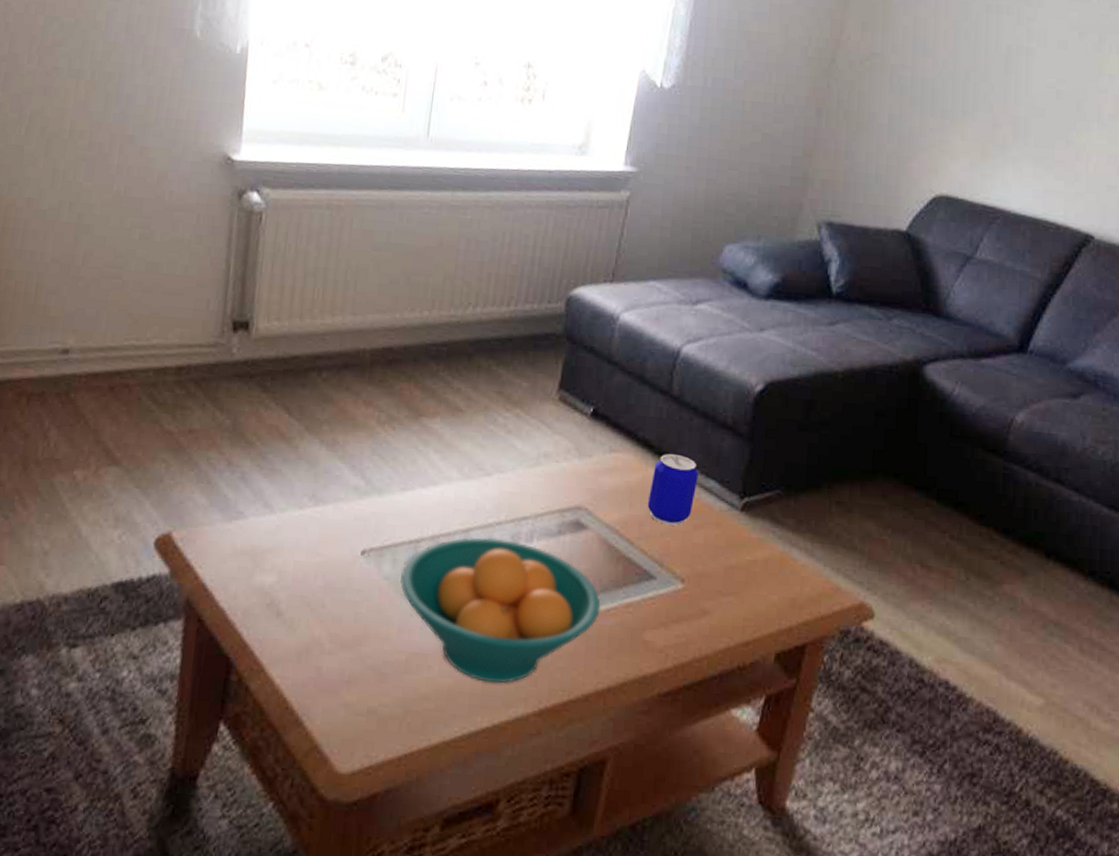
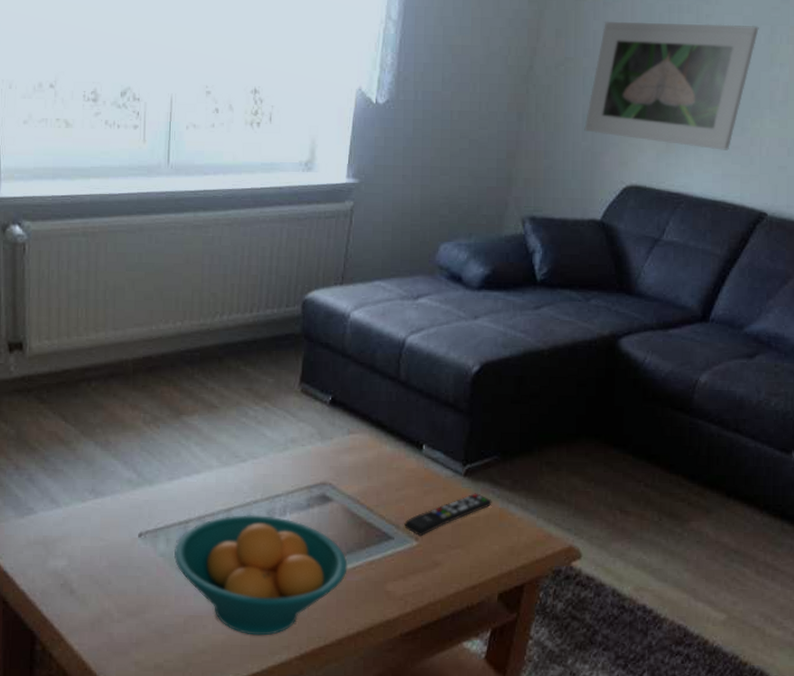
beer can: present [647,454,699,526] -> none [383,432,426,493]
remote control: none [669,531,772,578] -> present [404,493,492,536]
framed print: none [890,17,1086,164] -> present [584,21,759,150]

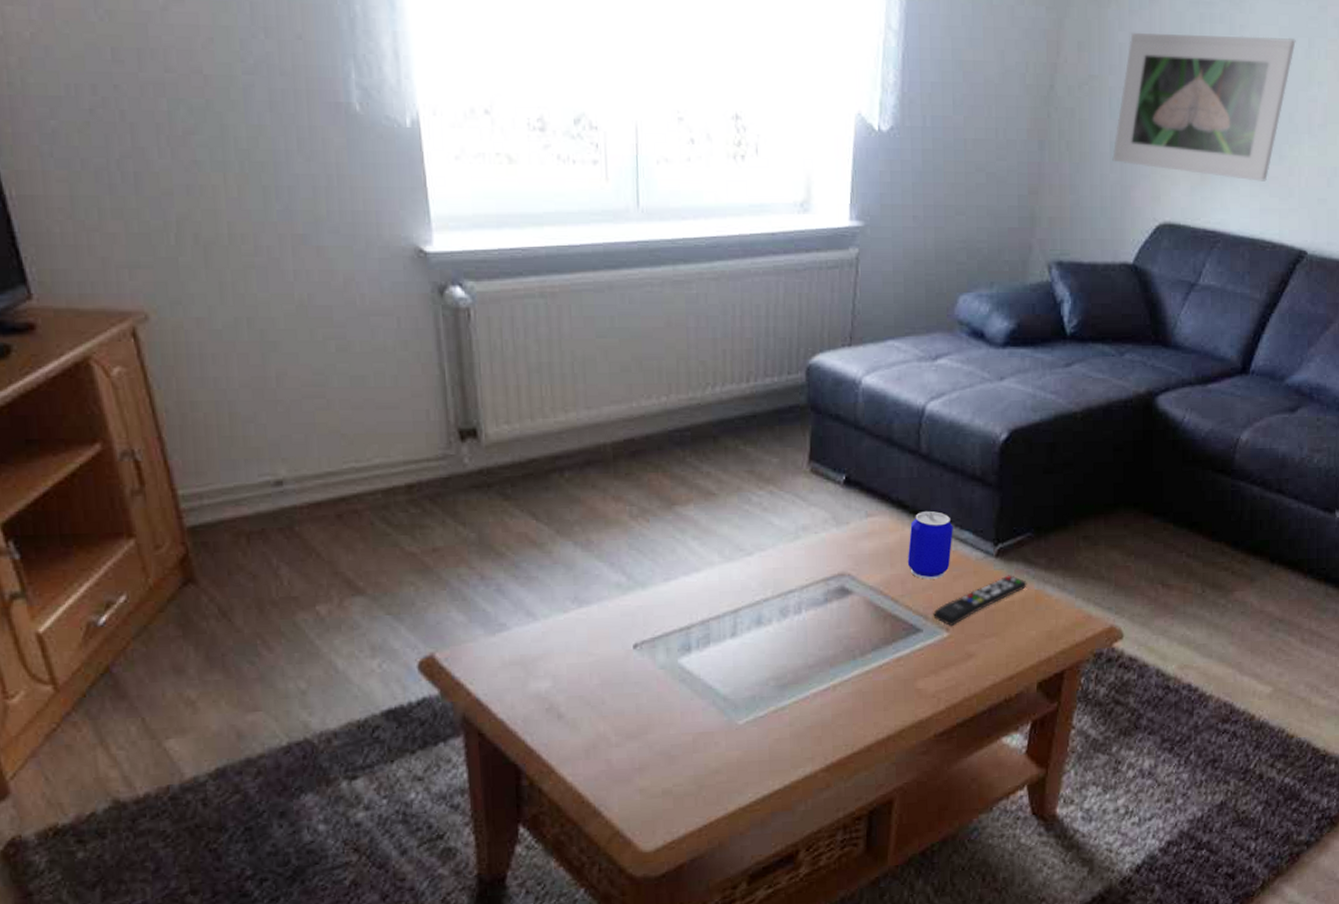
fruit bowl: present [173,514,348,636] -> none [675,614,873,749]
beer can: none [383,432,426,493] -> present [907,511,953,579]

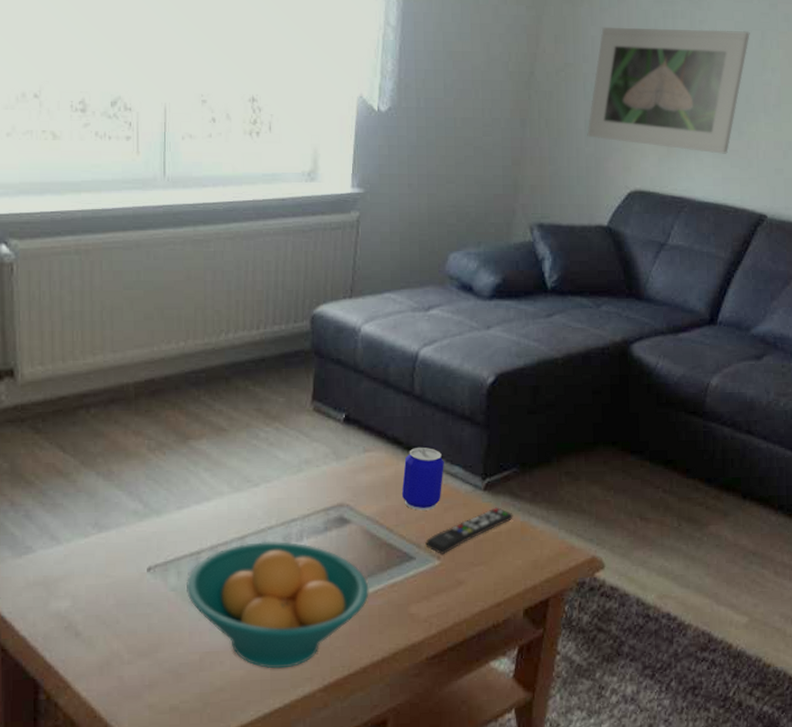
fruit bowl: none [675,614,873,749] -> present [185,540,369,669]

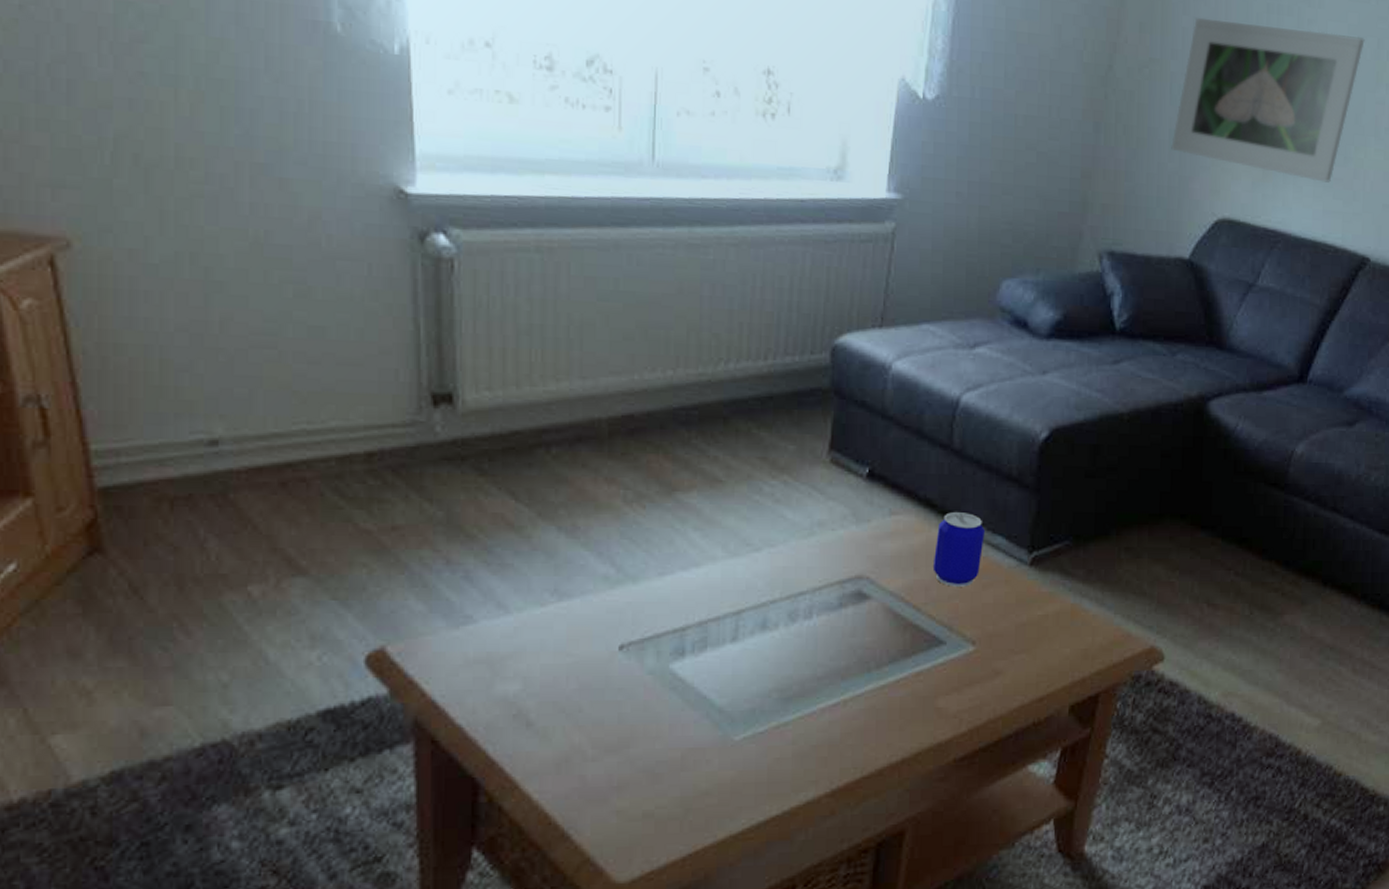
fruit bowl: present [185,540,369,669] -> none [666,617,890,770]
remote control: present [425,507,513,554] -> none [958,586,1063,639]

